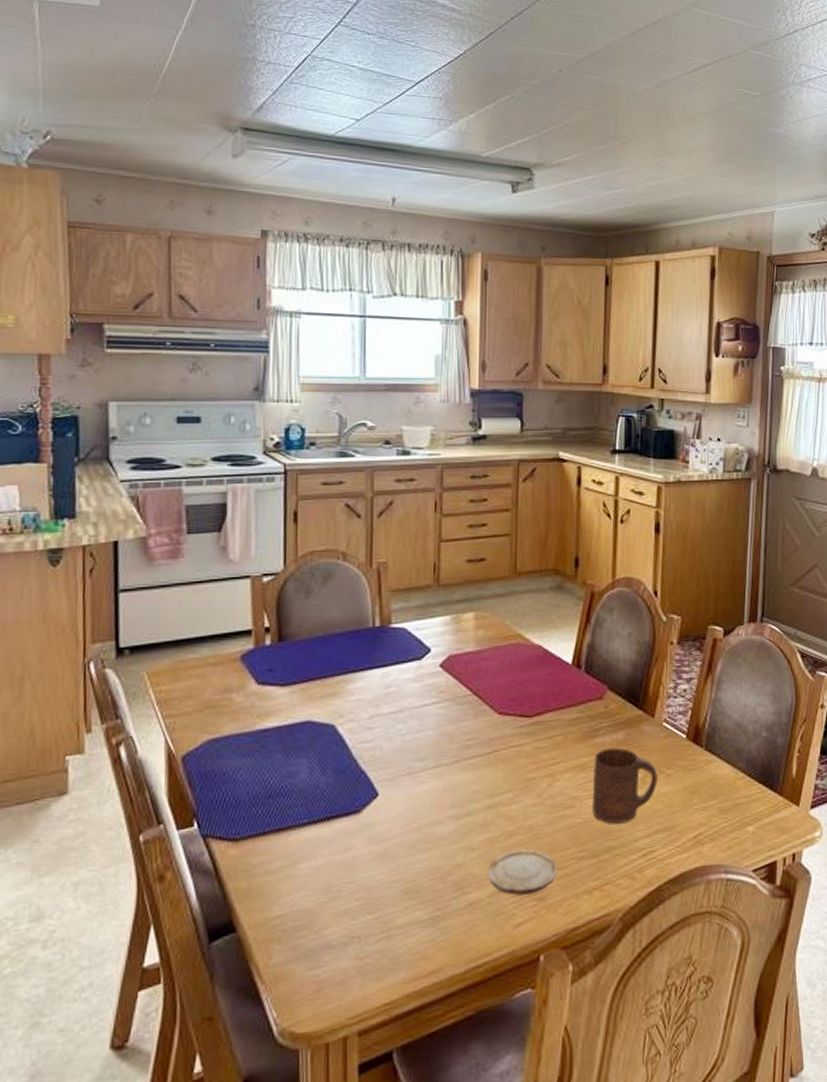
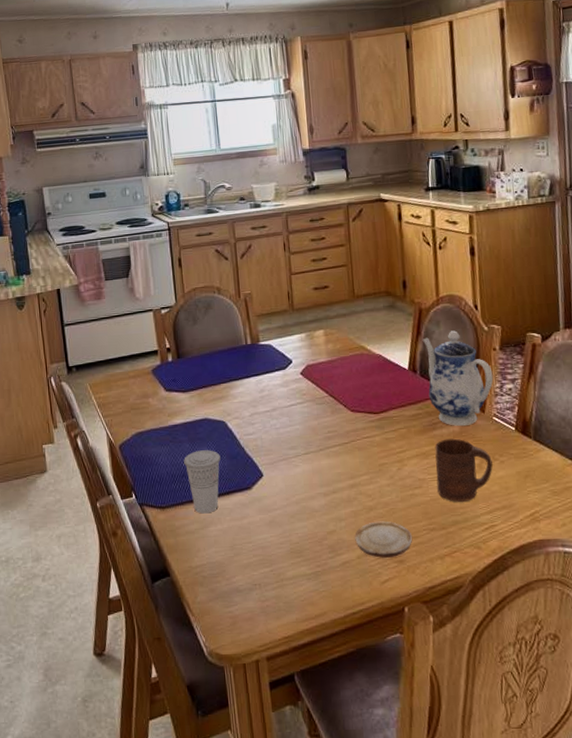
cup: none [272,762,324,847] -> present [184,450,221,514]
teapot: none [591,619,668,733] -> present [422,330,494,426]

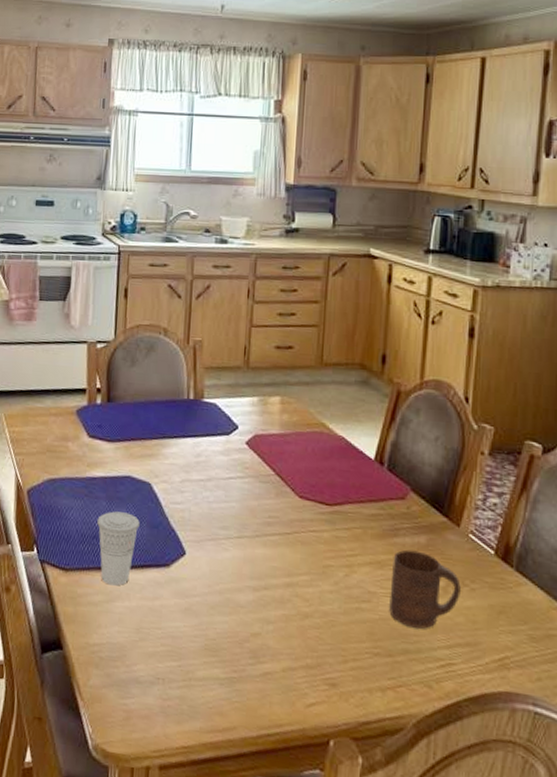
wood slice: present [355,521,413,559] -> none [282,631,352,679]
teapot: present [422,330,494,426] -> none [394,423,477,539]

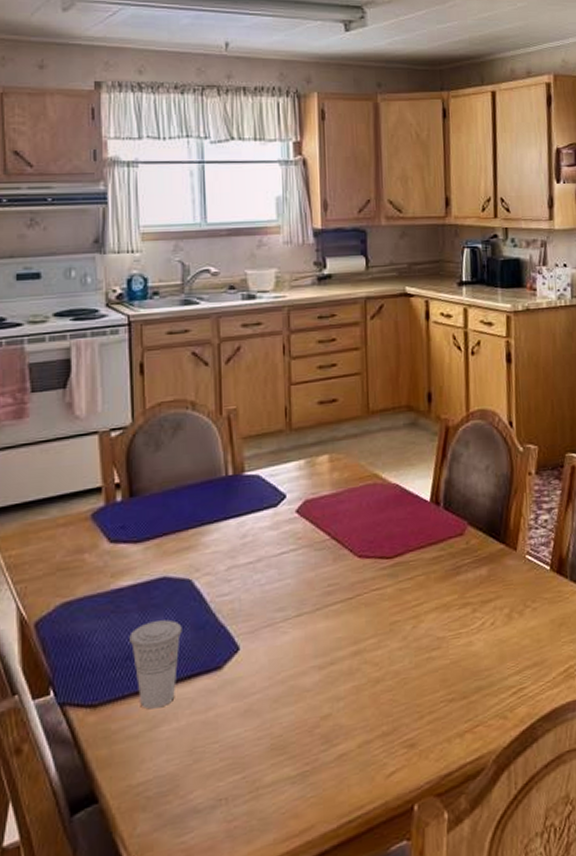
cup: present [389,549,461,629] -> none [458,584,524,663]

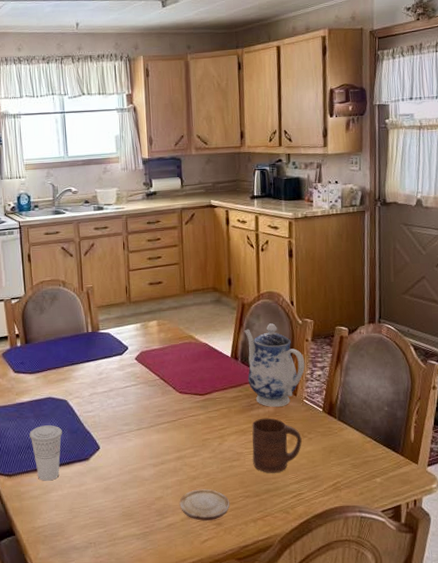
wood slice: none [355,695,428,745] -> present [179,489,230,522]
teapot: none [447,452,528,569] -> present [244,323,305,407]
cup: none [458,584,524,663] -> present [252,418,302,473]

